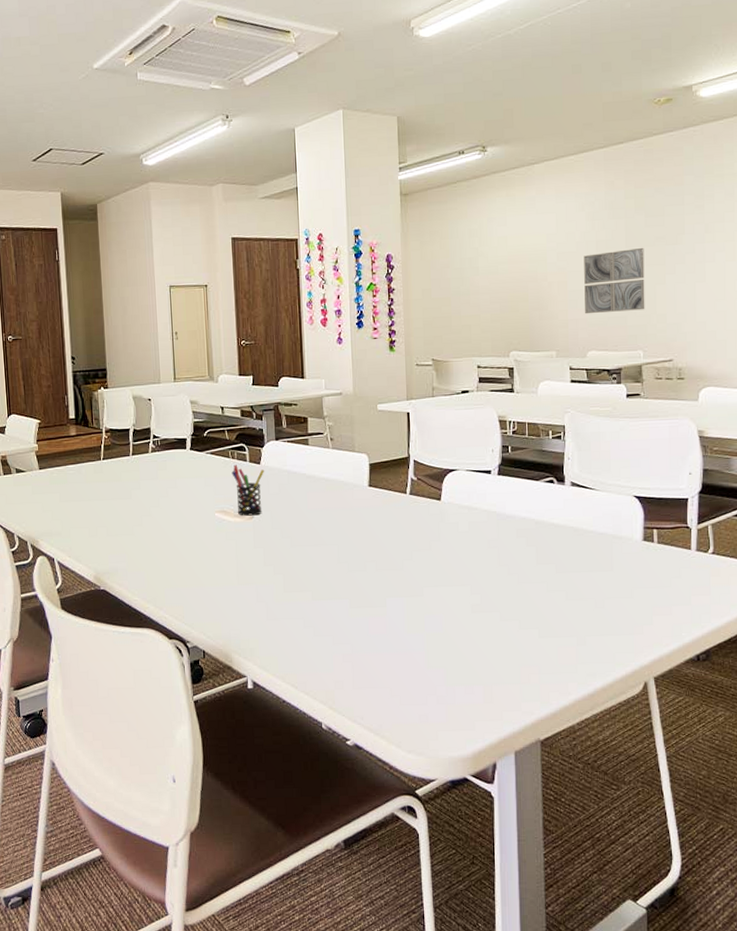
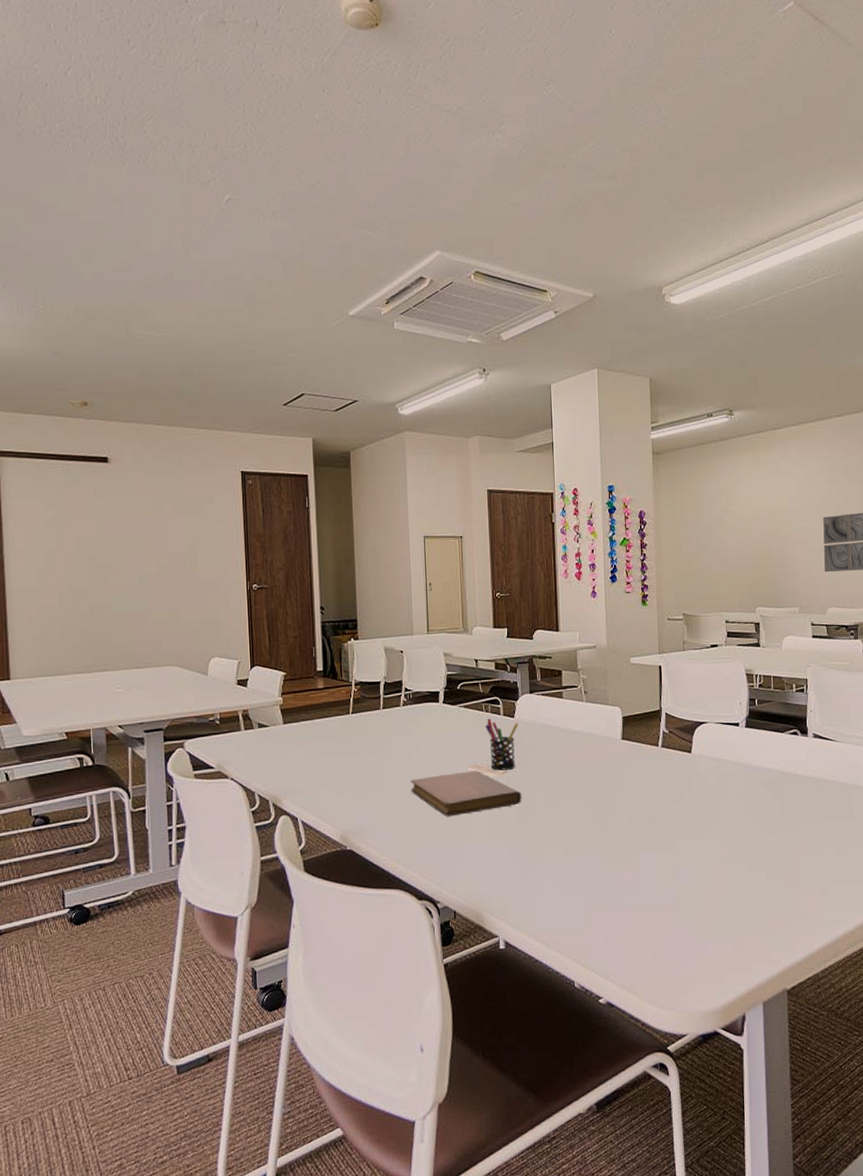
notebook: none [160,516,269,560] -> present [410,770,522,817]

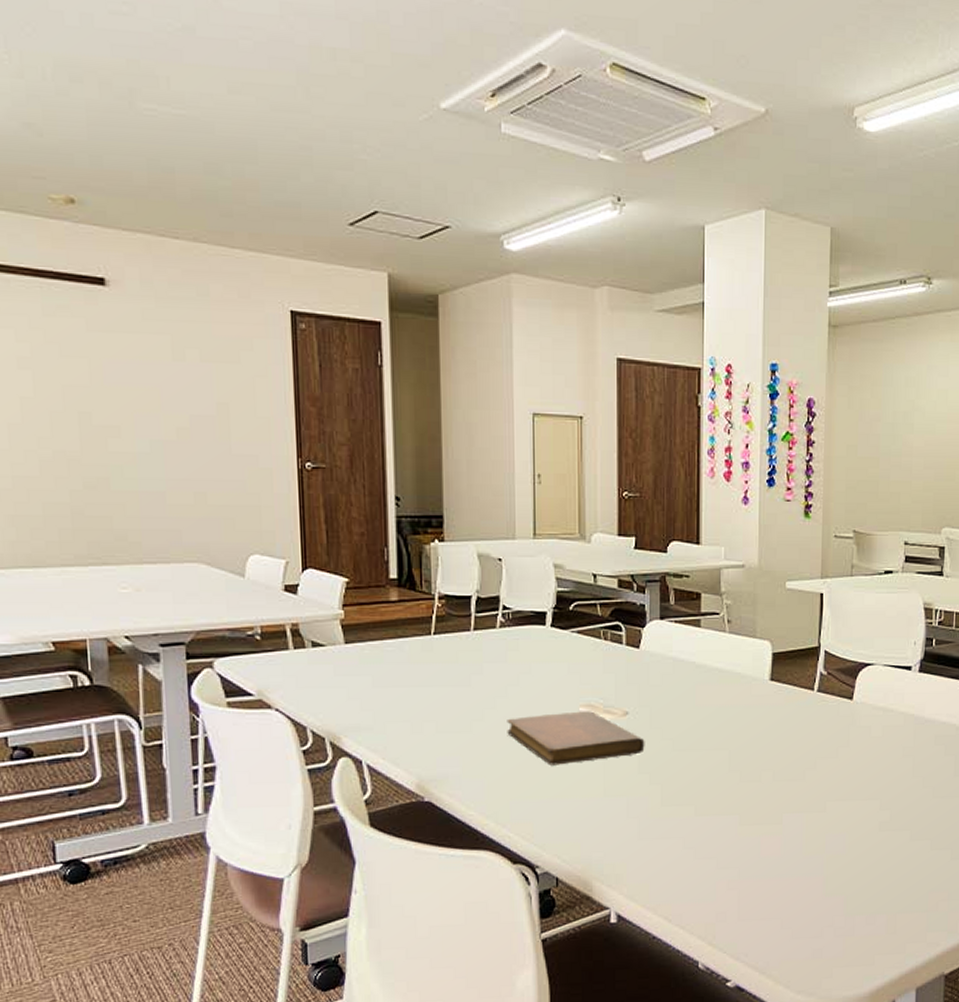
pen holder: present [485,718,519,771] -> none [603,648,645,712]

